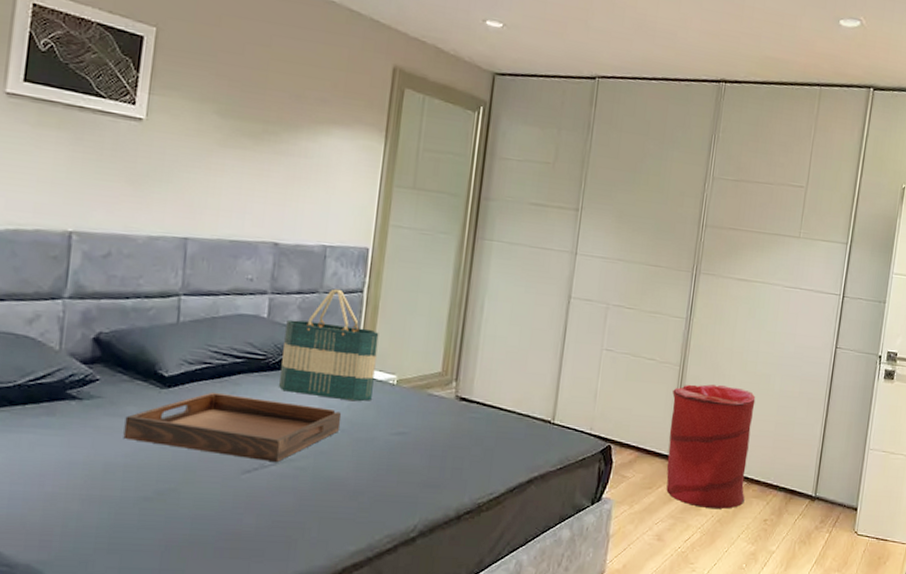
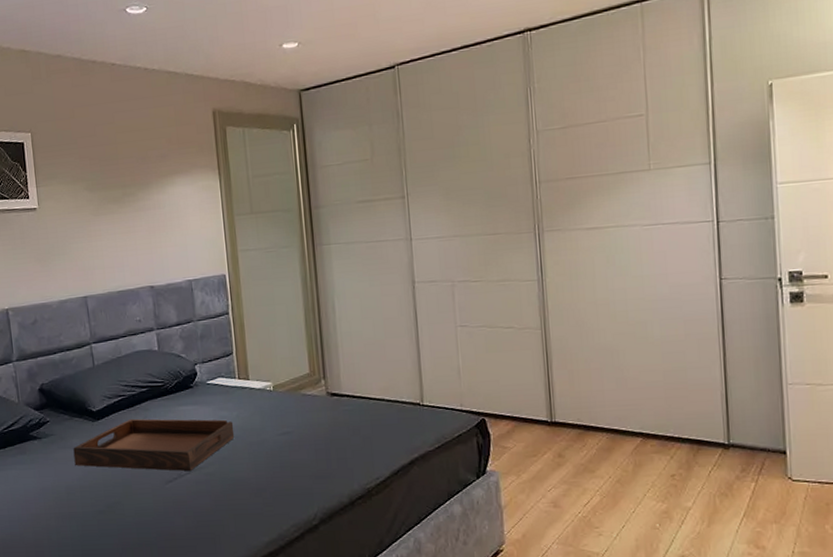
tote bag: present [279,288,379,401] -> none [174,315,255,411]
laundry hamper: present [666,384,756,509] -> none [539,341,644,469]

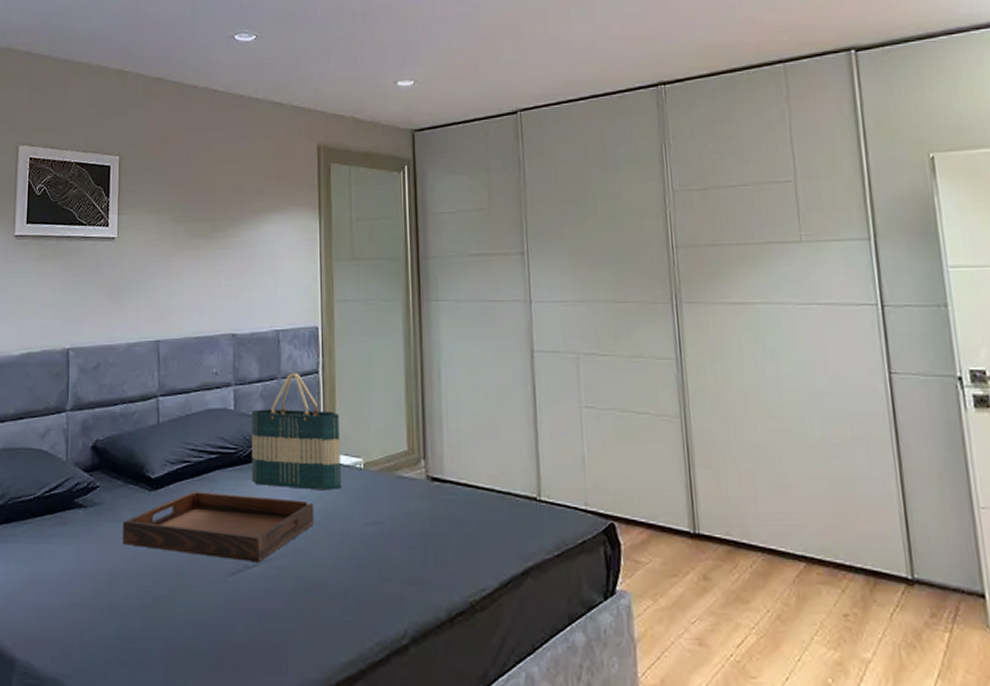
tote bag: none [174,315,255,411] -> present [252,372,341,491]

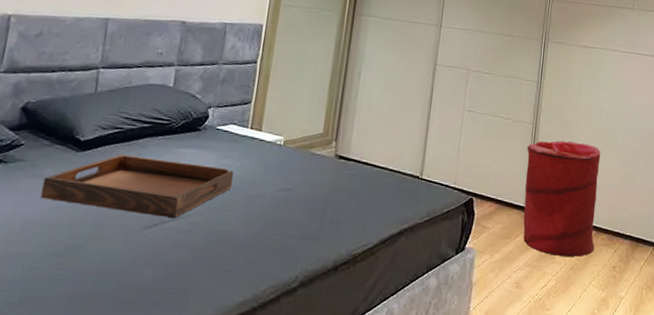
tote bag: present [252,372,341,491] -> none [180,60,270,161]
laundry hamper: none [678,437,809,600] -> present [523,141,601,257]

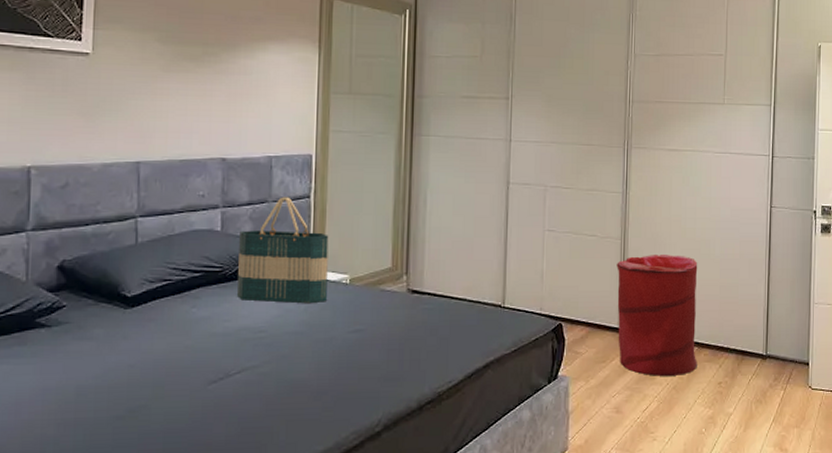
serving tray: present [40,154,235,219] -> none [92,307,300,371]
tote bag: none [180,60,270,161] -> present [237,197,329,304]

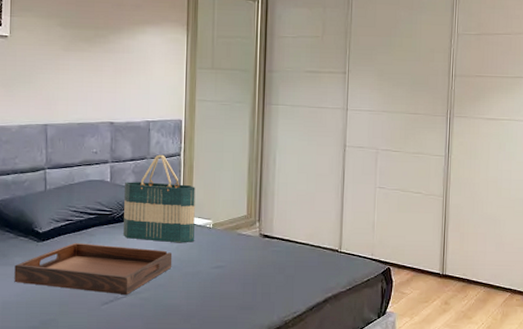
serving tray: none [92,307,300,371] -> present [14,242,173,296]
laundry hamper: present [617,255,698,376] -> none [439,211,512,317]

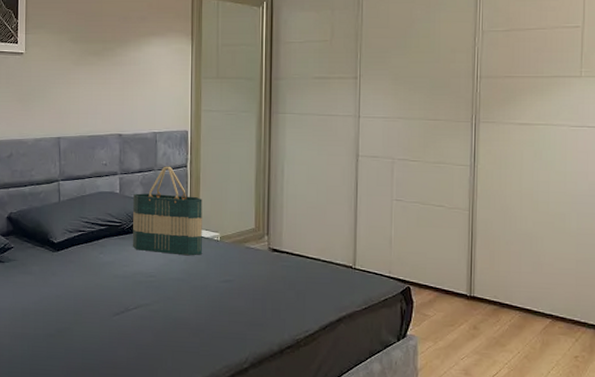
serving tray: present [14,242,173,296] -> none [32,253,181,307]

